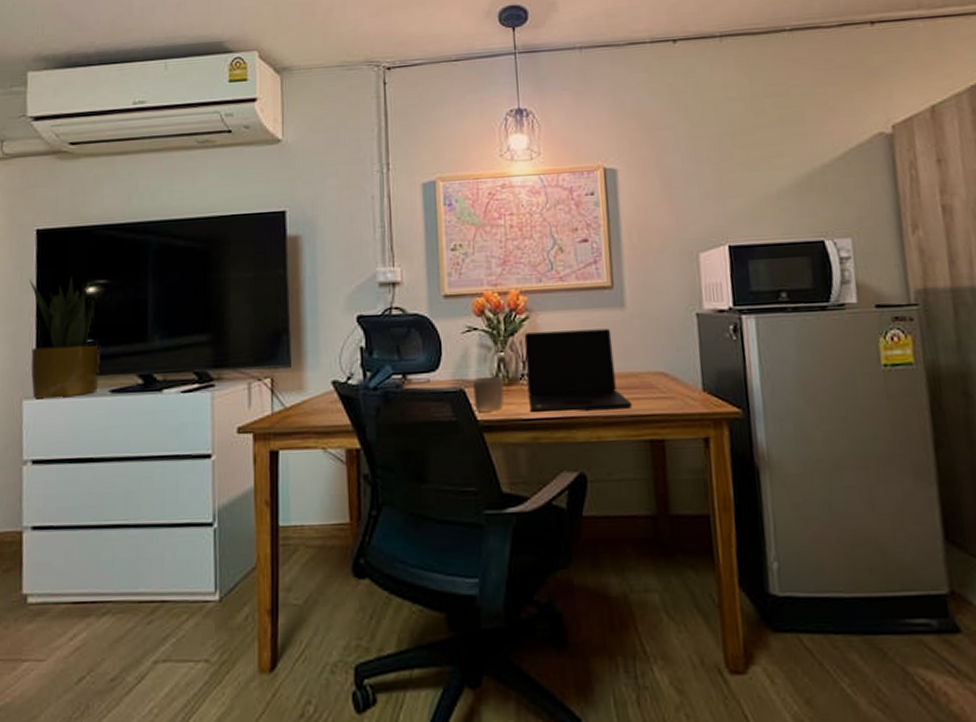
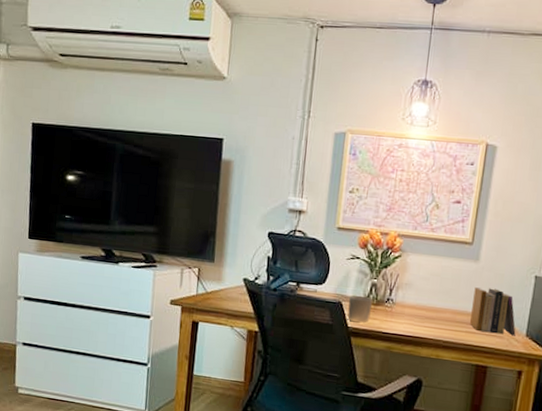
planter: present [29,276,101,399] -> none [25,161,76,257]
laptop: present [524,328,633,413] -> none [388,268,469,339]
books: none [627,337,690,396] -> present [470,287,516,336]

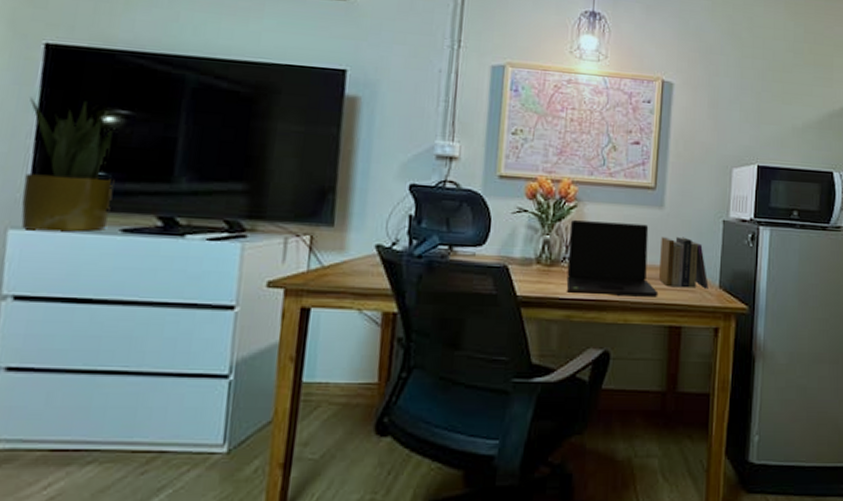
planter: none [25,161,76,257] -> present [21,97,115,232]
mug: present [347,295,373,324] -> none [516,256,547,290]
laptop: none [388,268,469,339] -> present [566,220,659,297]

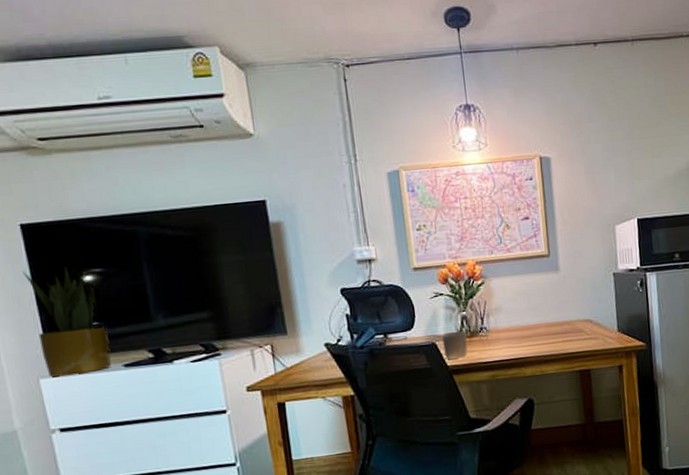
mug: none [516,256,547,290] -> present [442,331,468,360]
laptop: present [566,220,659,297] -> none [481,288,567,357]
books: present [659,236,709,289] -> none [561,293,609,338]

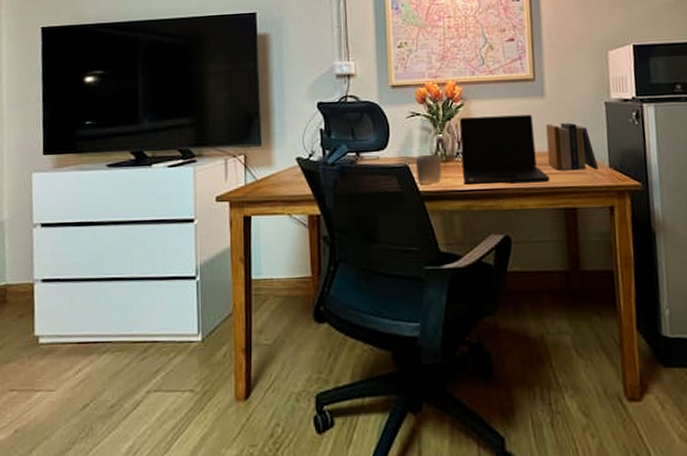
planter: present [23,266,112,378] -> none [36,67,98,172]
laptop: none [481,288,567,357] -> present [459,114,550,186]
books: none [561,293,609,338] -> present [546,122,599,171]

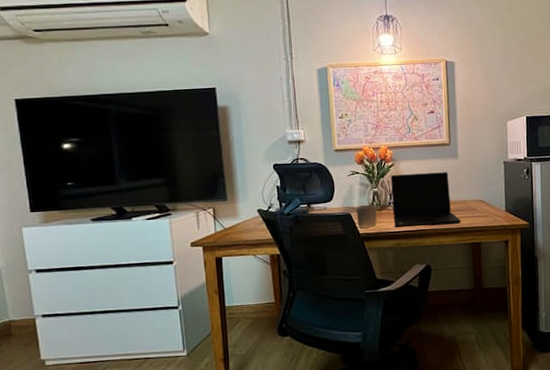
books: present [546,122,599,171] -> none [458,177,498,215]

